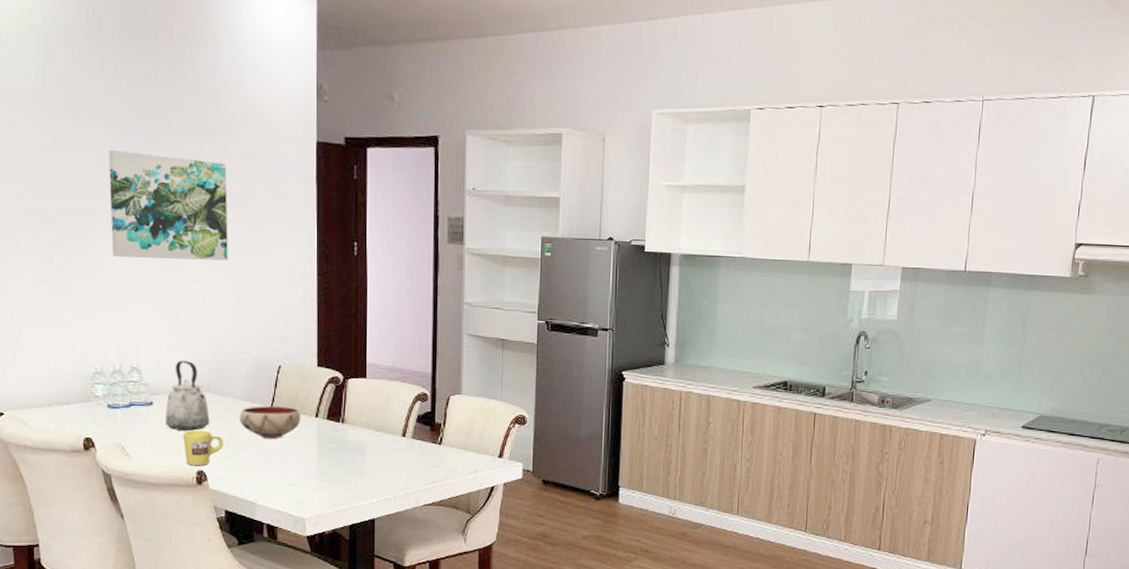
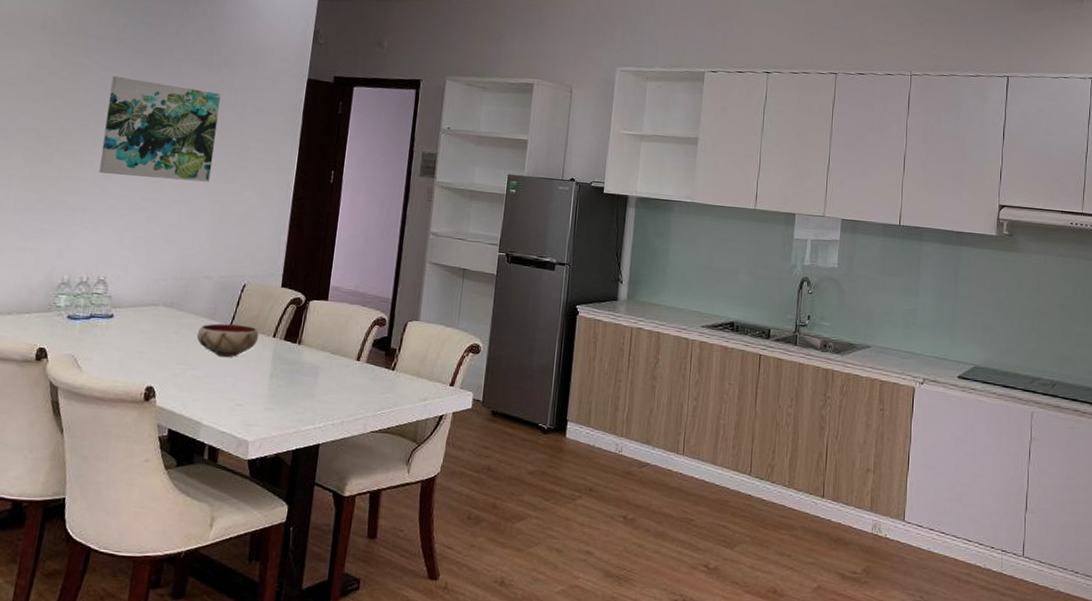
kettle: present [166,361,210,431] -> none [122,275,169,345]
mug: present [183,429,223,466] -> none [136,344,178,382]

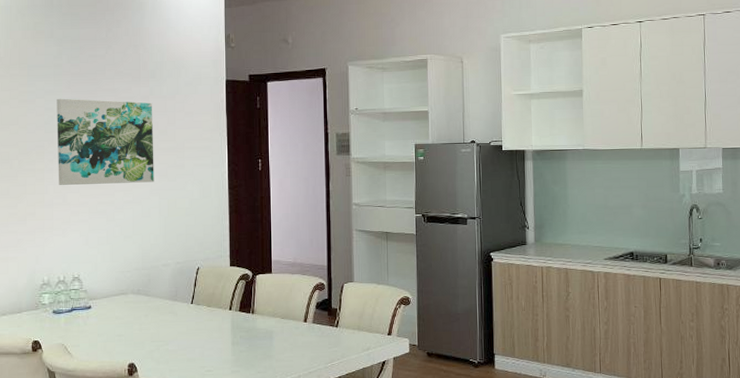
bowl: present [196,323,259,357] -> none [164,302,217,331]

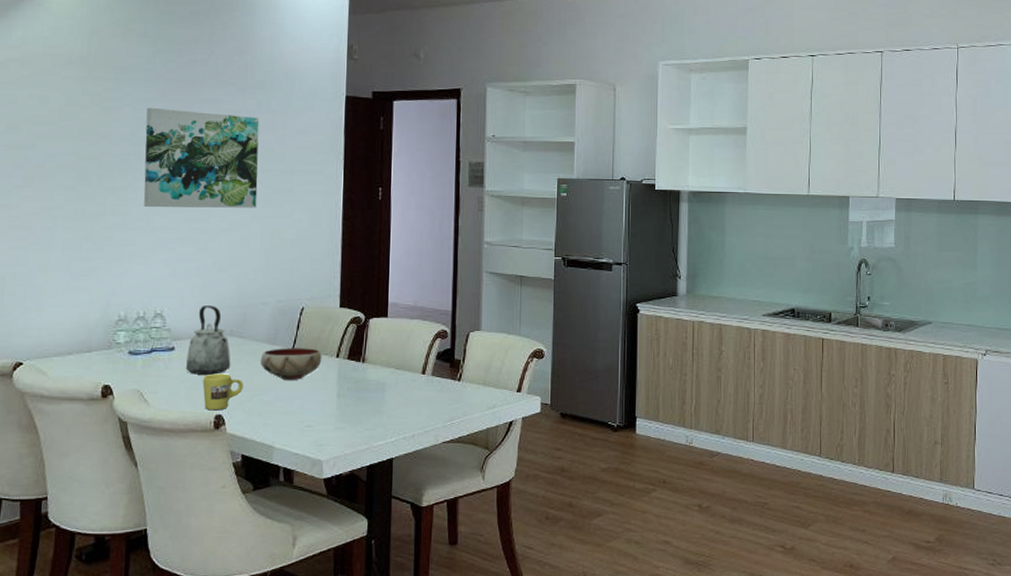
kettle: none [102,269,140,329] -> present [186,306,231,375]
mug: none [116,327,151,360] -> present [202,373,243,411]
bowl: none [164,302,217,331] -> present [260,348,322,380]

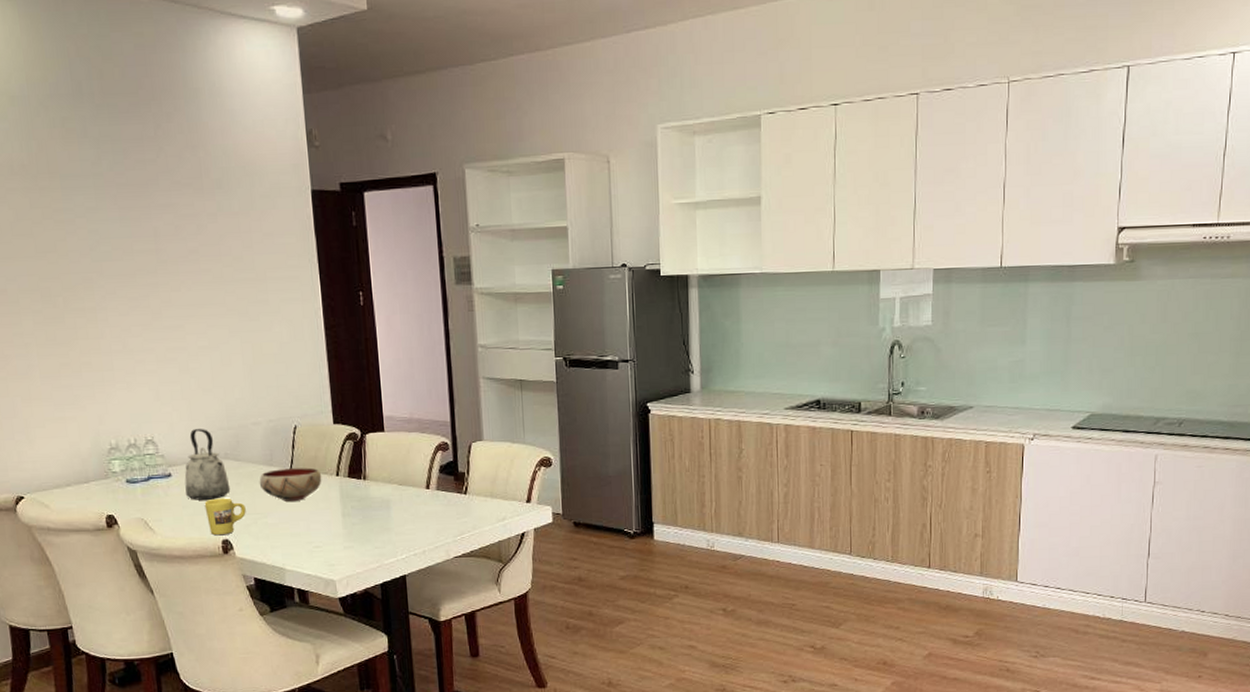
wall art: present [143,107,260,208] -> none [101,217,233,328]

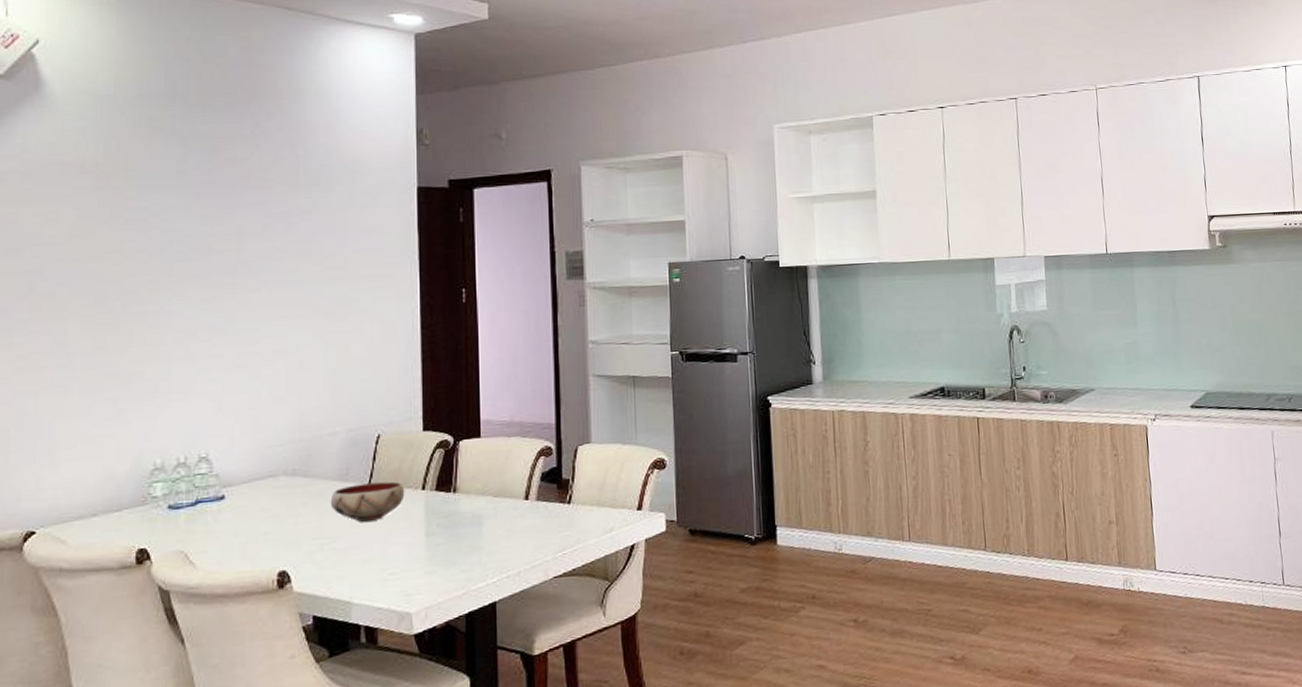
kettle: present [184,429,231,500] -> none [240,442,295,526]
mug: present [204,498,246,536] -> none [261,521,311,567]

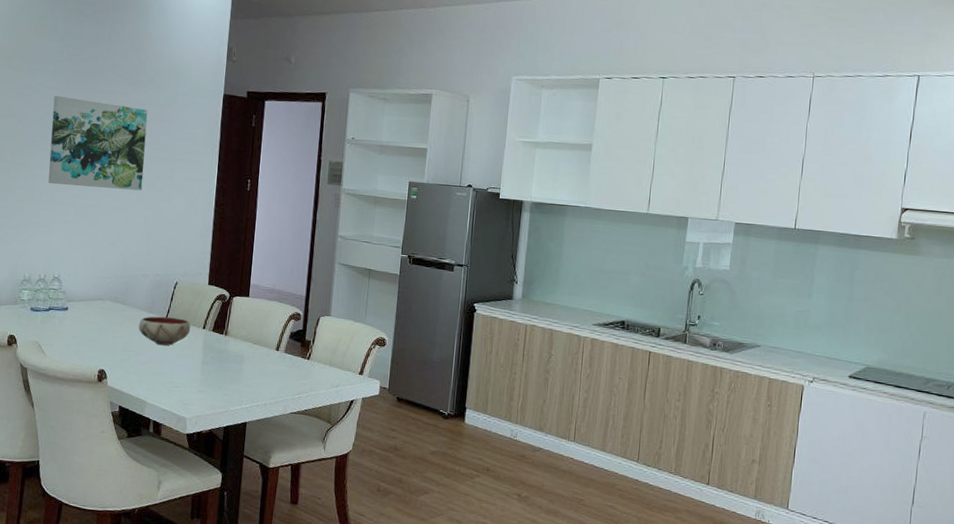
wall art: none [178,216,318,332] -> present [48,95,148,191]

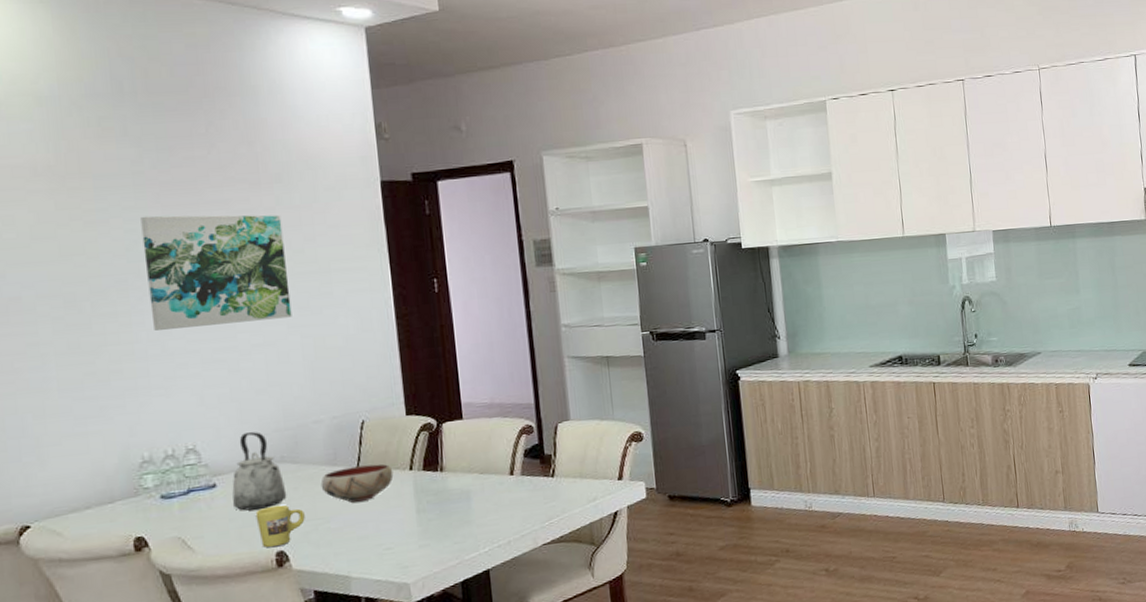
kettle: none [77,273,114,334] -> present [232,432,287,511]
mug: none [90,333,124,366] -> present [255,504,305,548]

